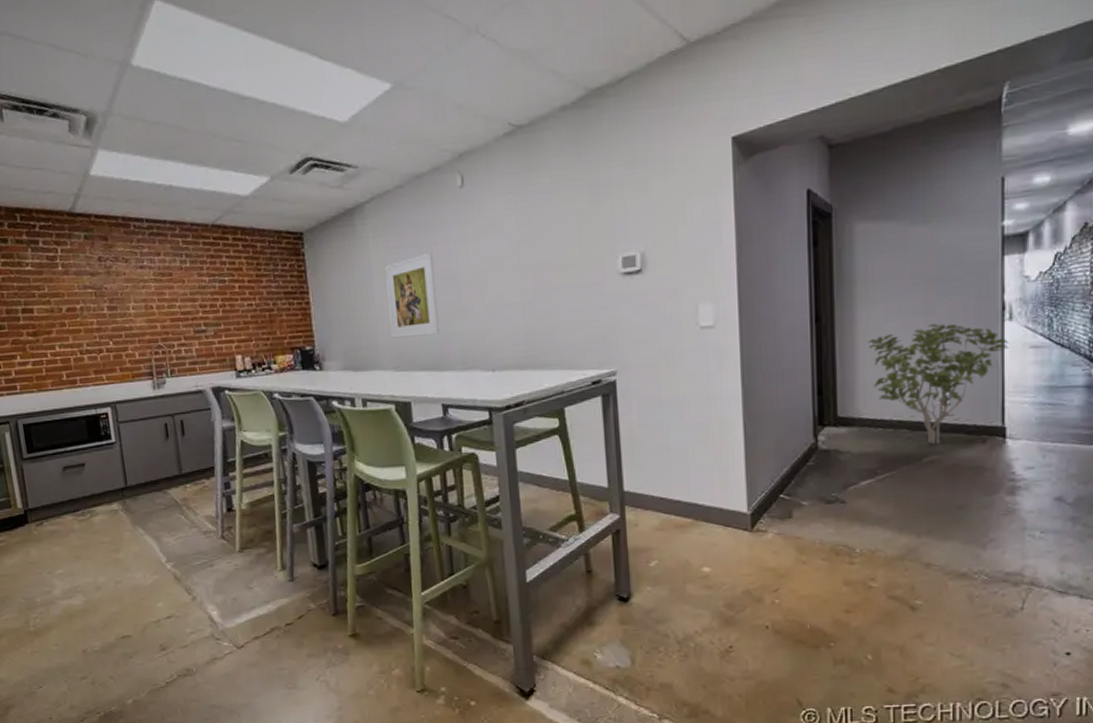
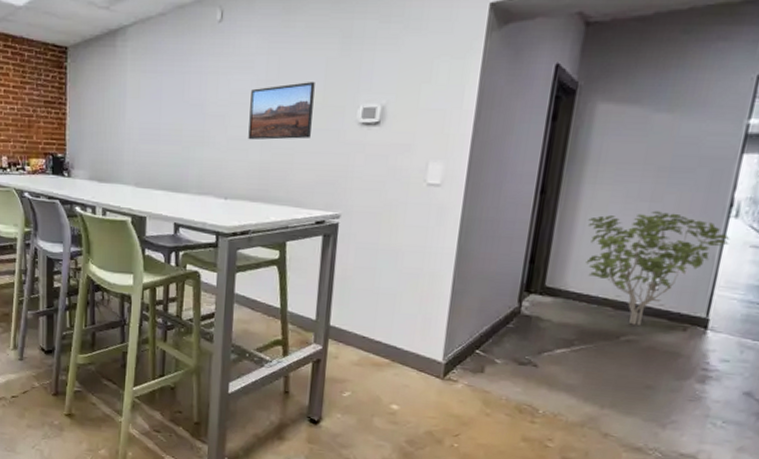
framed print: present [385,252,440,338] -> none [137,80,185,158]
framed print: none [504,237,573,306] -> present [248,82,315,140]

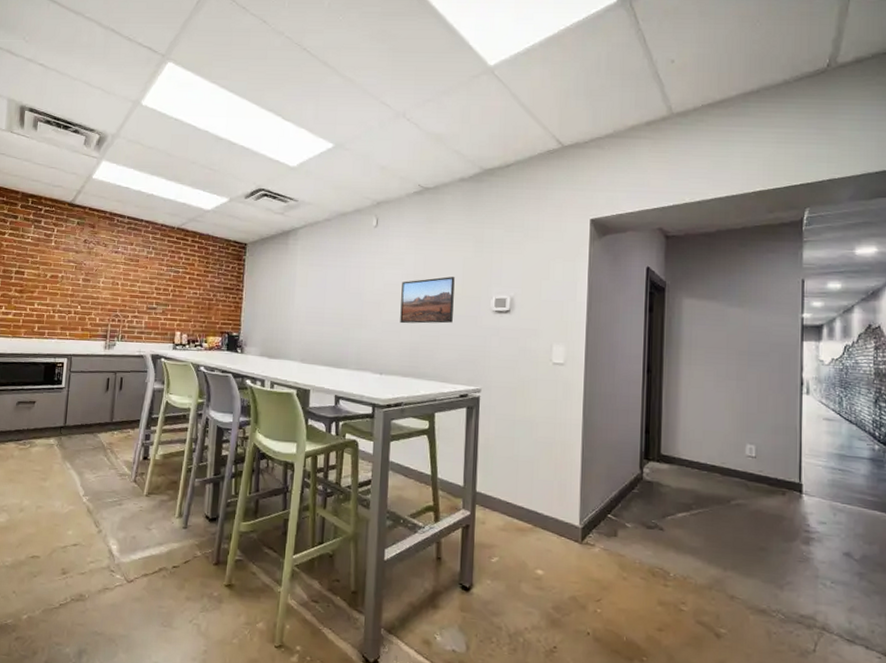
shrub: present [585,210,730,325] -> none [689,388,806,490]

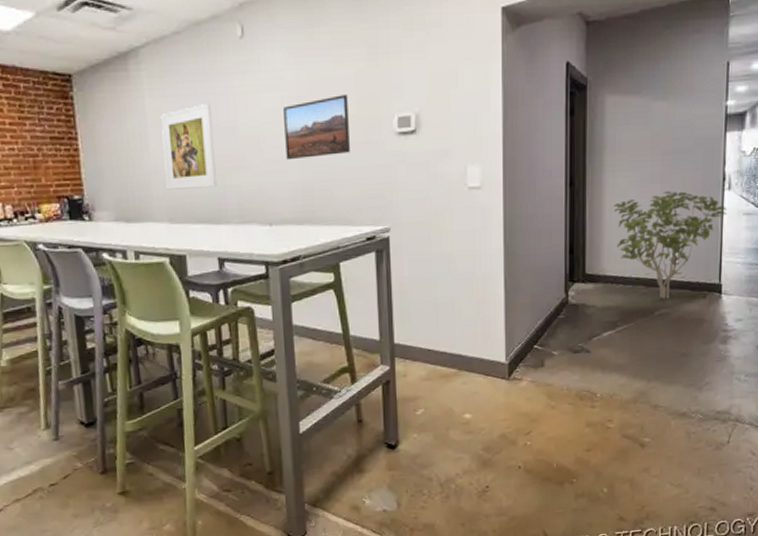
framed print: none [303,273,346,338] -> present [160,102,217,190]
shrub: none [689,388,806,490] -> present [613,190,727,299]

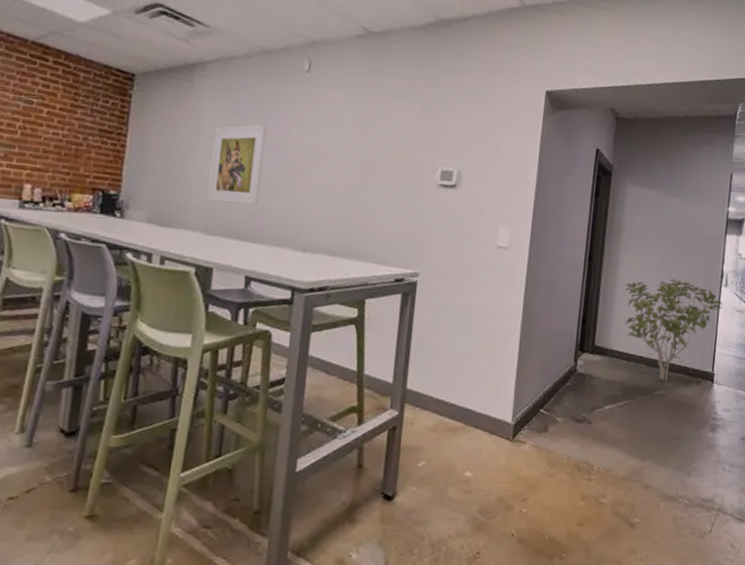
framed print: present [283,95,350,160] -> none [331,140,398,195]

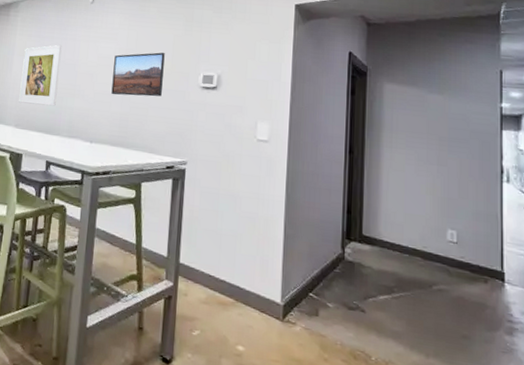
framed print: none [331,140,398,195] -> present [111,52,165,97]
shrub: present [625,278,723,381] -> none [390,173,507,276]

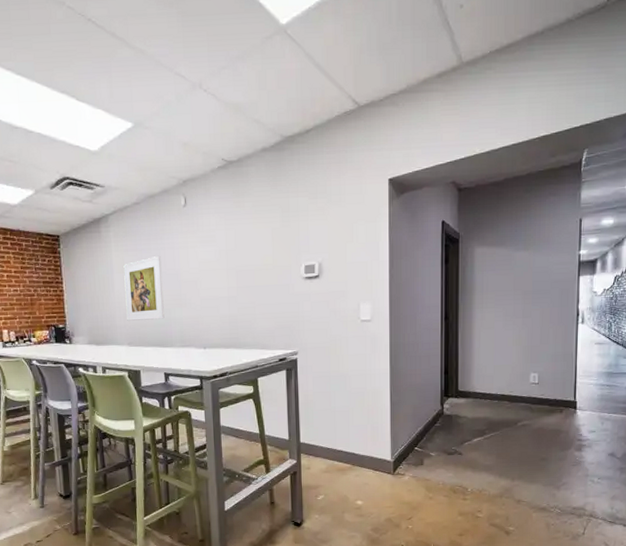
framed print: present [111,52,165,97] -> none [216,249,267,299]

